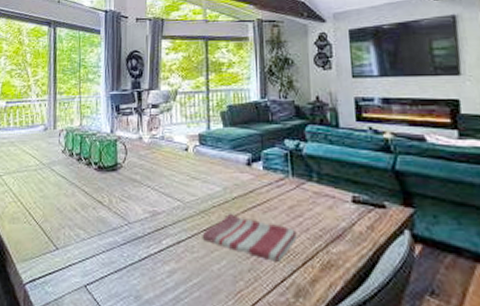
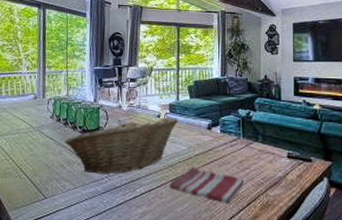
fruit basket: none [78,151,210,221] -> present [65,118,178,174]

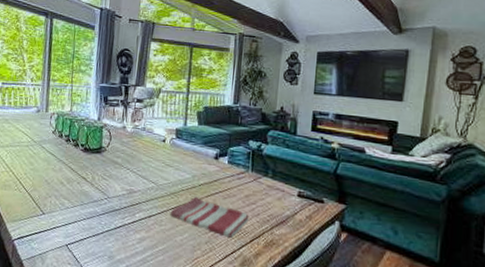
fruit basket: present [65,118,178,174] -> none [66,140,184,196]

